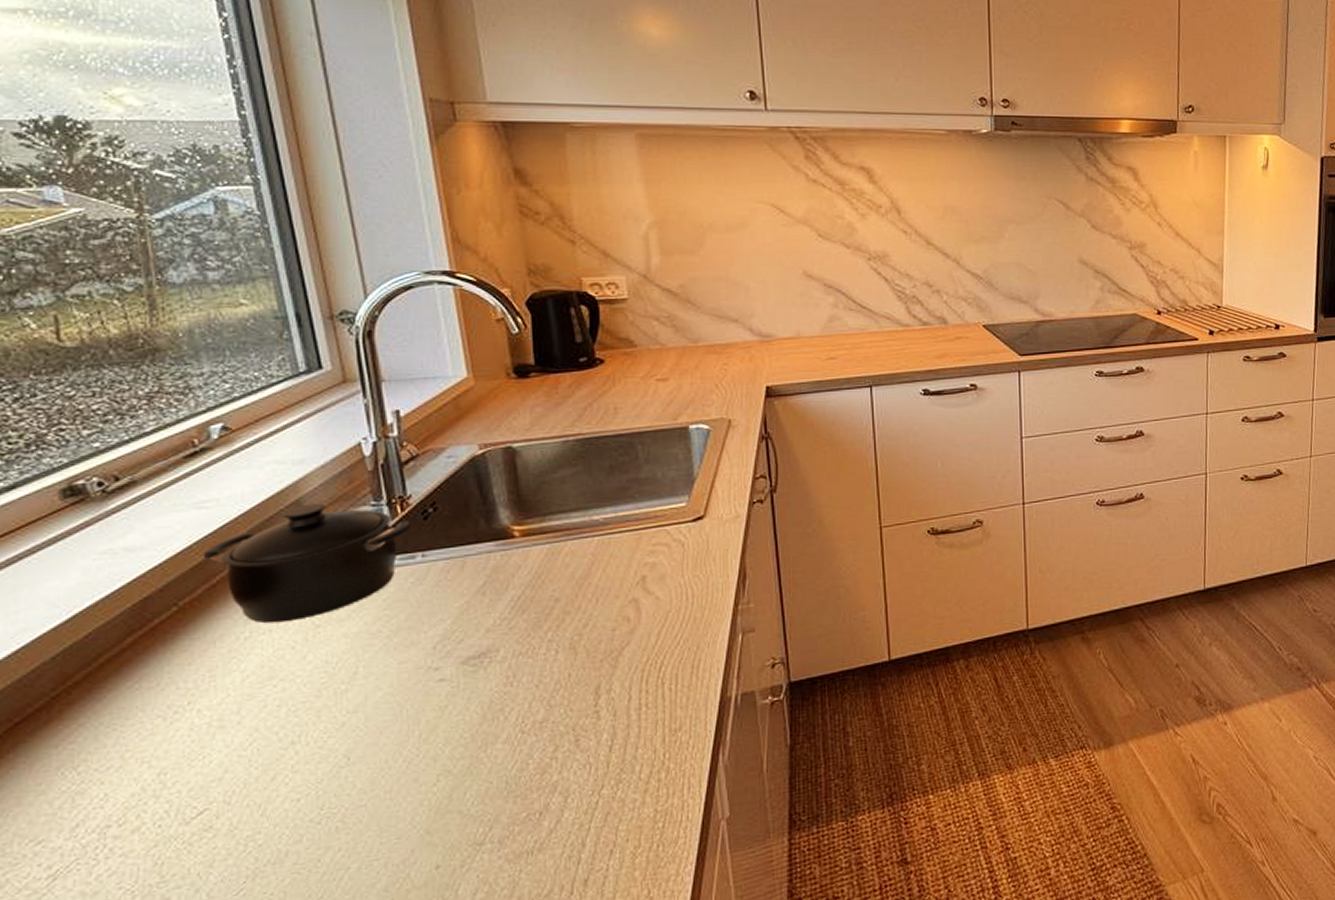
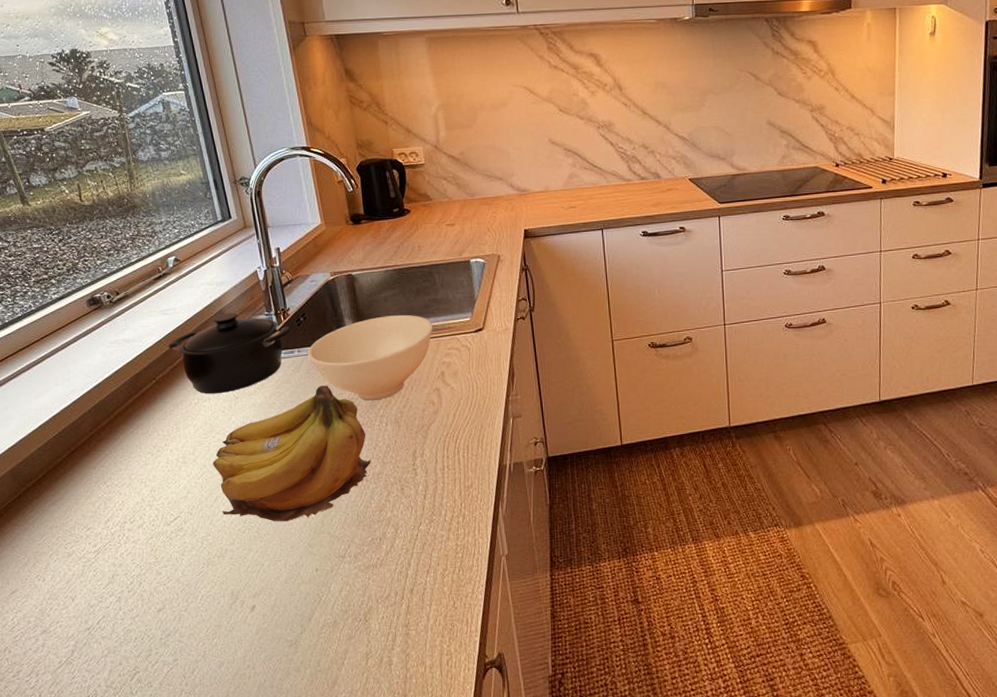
fruit: none [271,601,530,803] -> present [213,385,371,522]
bowl: none [438,500,632,621] -> present [308,314,433,401]

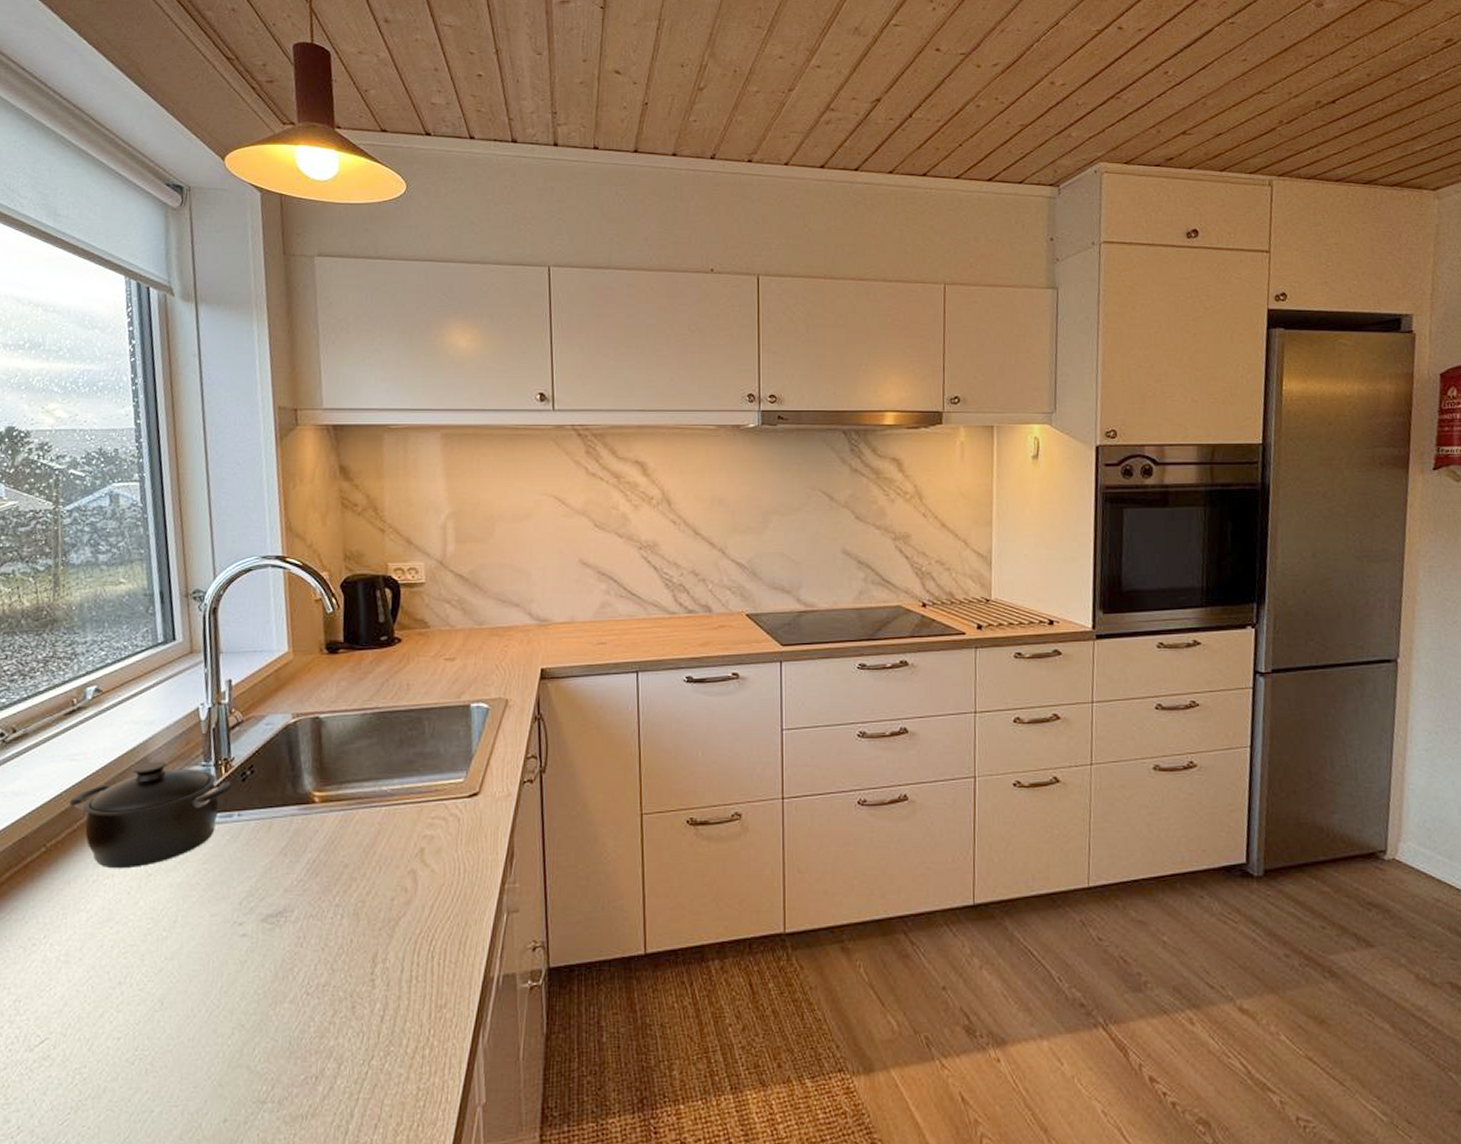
fruit: present [213,385,371,522] -> none [104,861,316,1050]
bowl: present [308,314,433,401] -> none [250,771,416,884]

